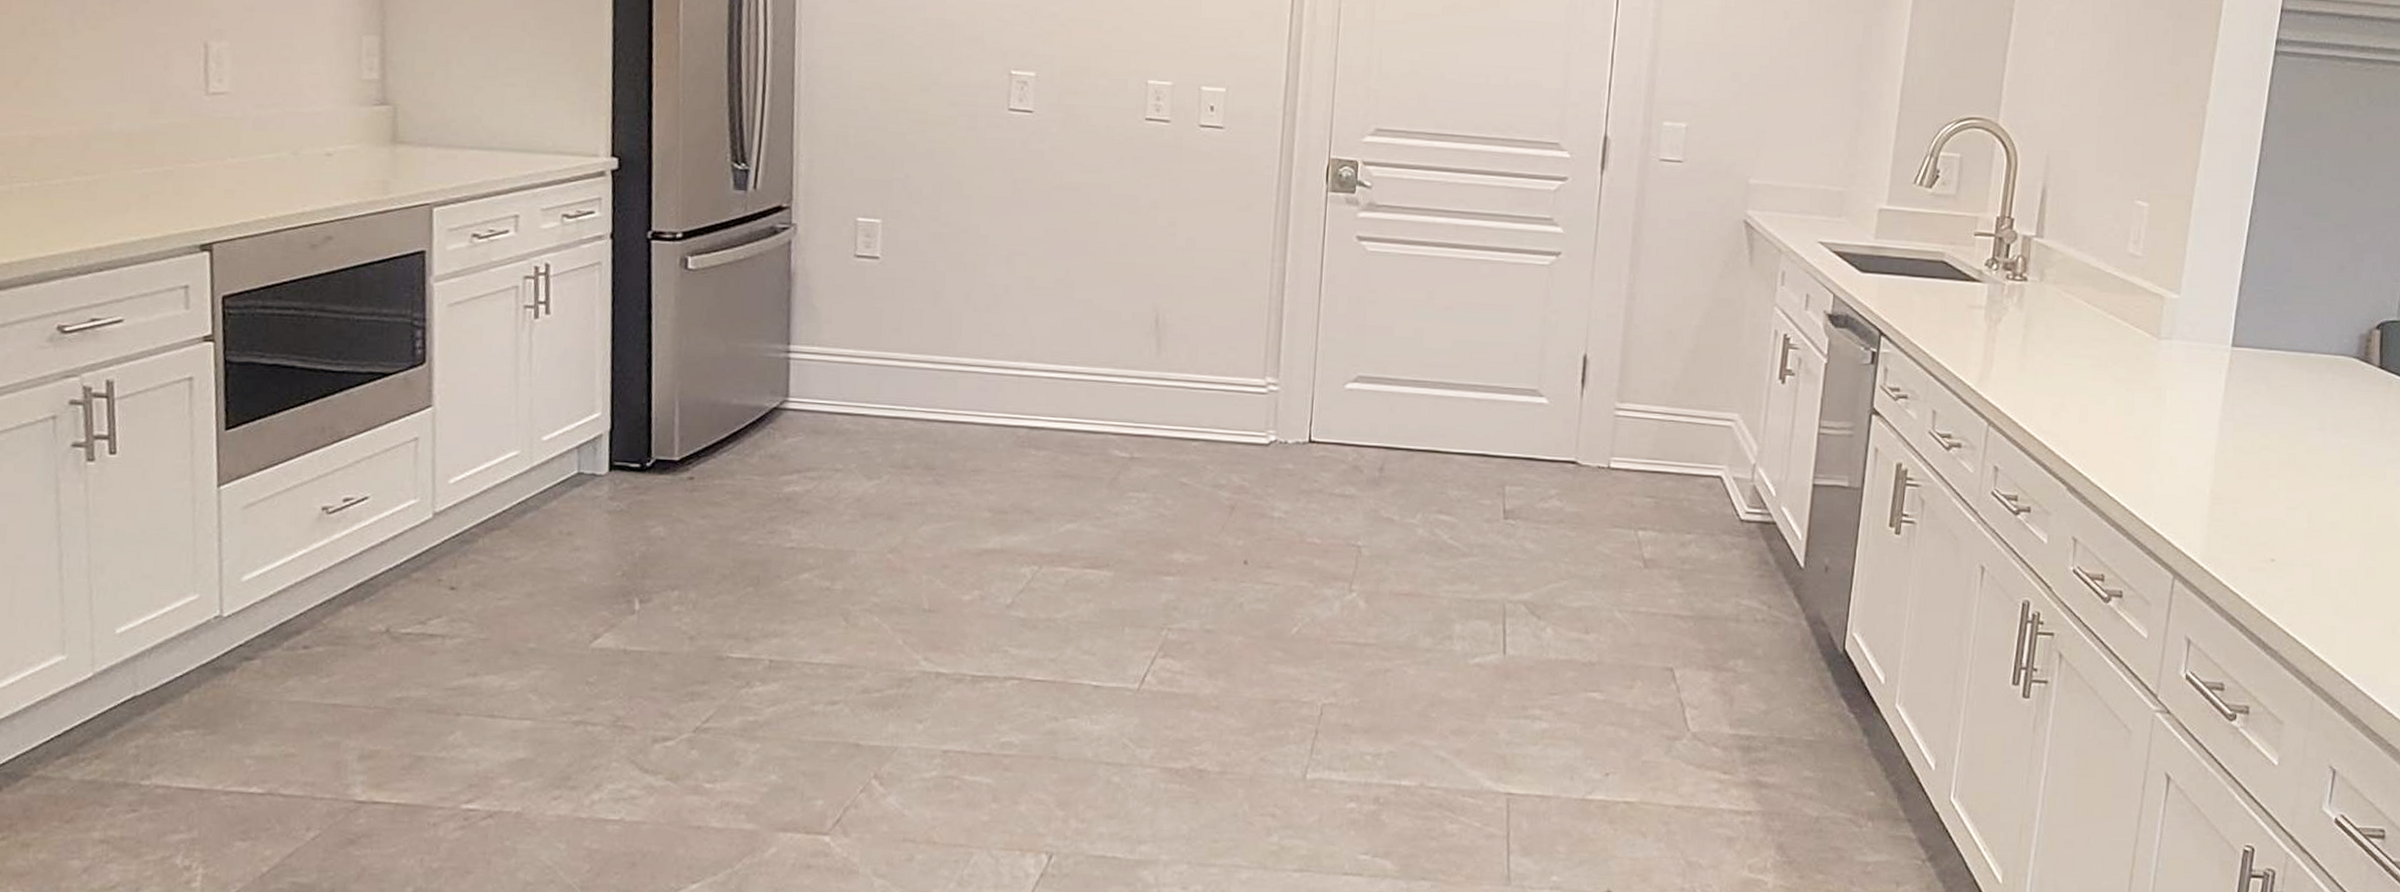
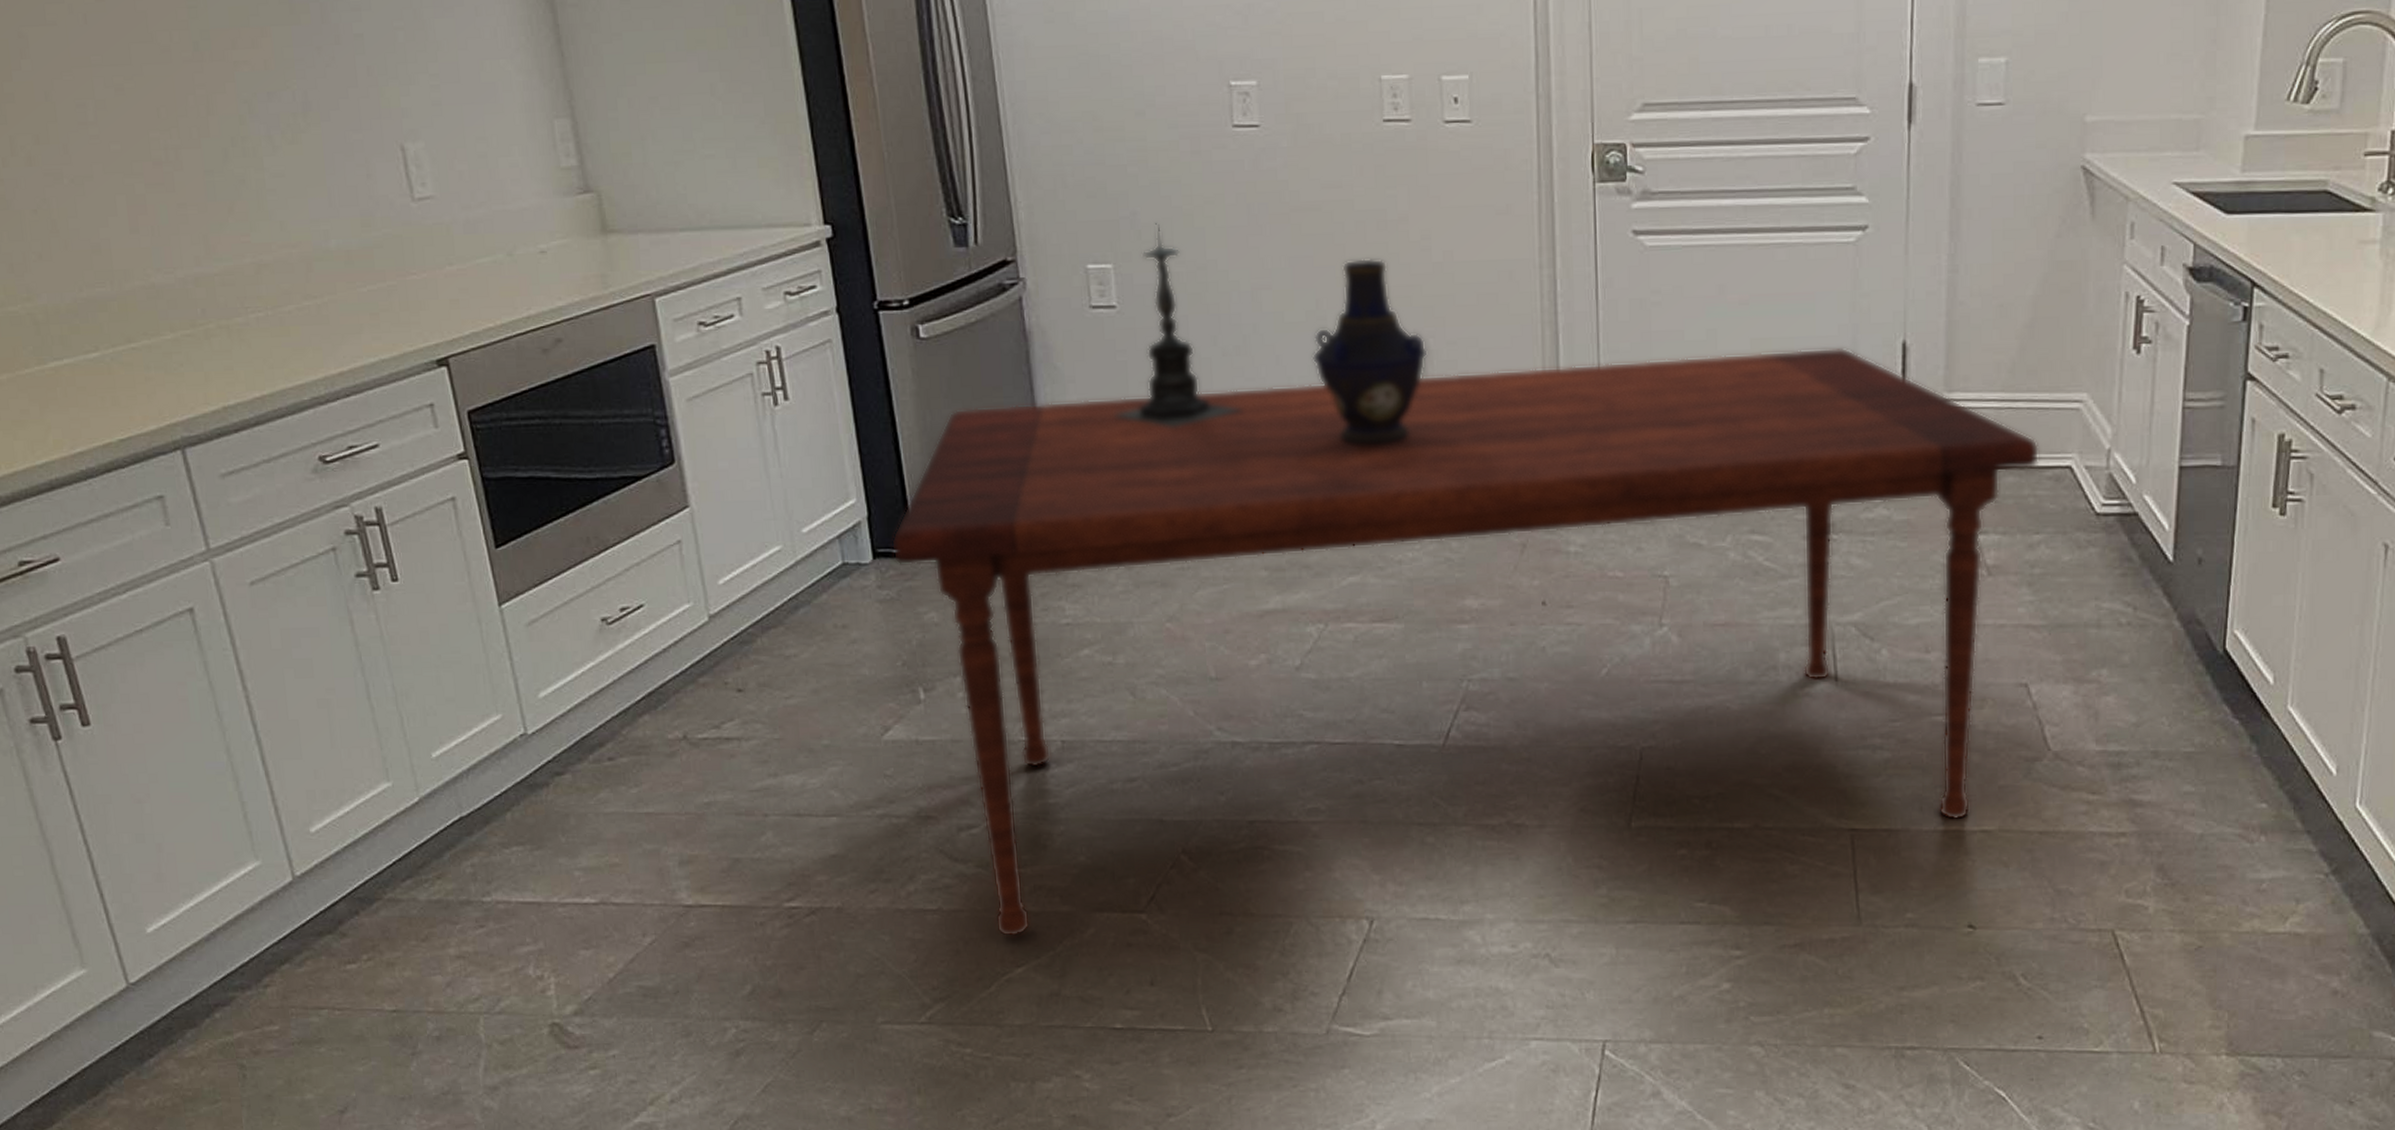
dining table: none [629,337,1696,853] -> present [891,347,2040,937]
candle holder: none [863,186,987,372] -> present [1113,222,1244,427]
vase: none [1056,236,1163,405] -> present [1311,257,1428,445]

